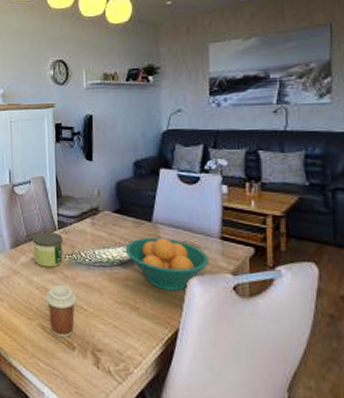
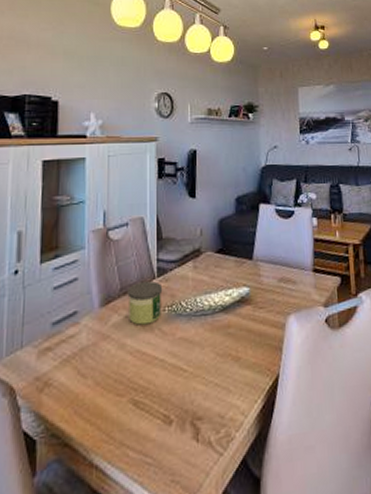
coffee cup: present [45,285,77,338] -> none [139,344,176,412]
fruit bowl: present [125,238,210,292] -> none [227,275,305,334]

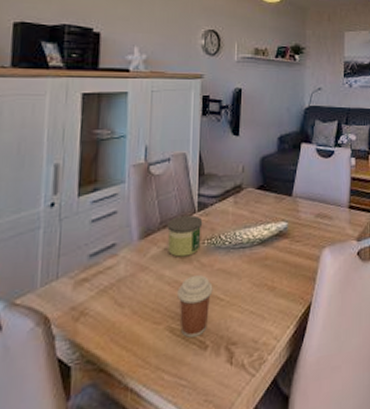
coffee cup: none [139,344,176,412] -> present [177,275,213,339]

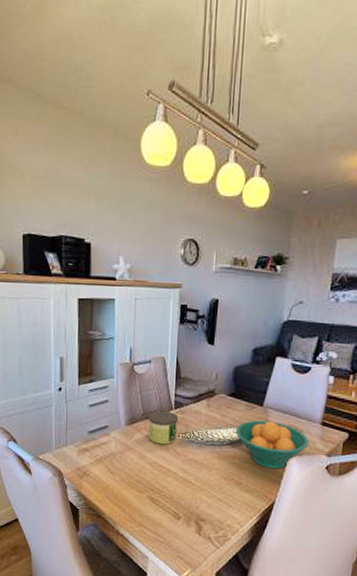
coffee cup: present [177,275,213,339] -> none [156,461,186,509]
fruit bowl: none [266,211,340,265] -> present [235,420,310,469]

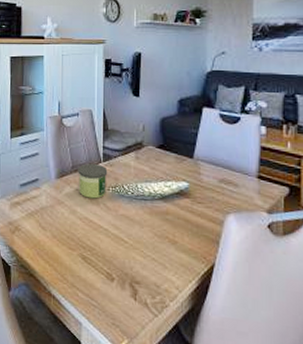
fruit bowl: present [235,420,310,469] -> none [166,173,247,227]

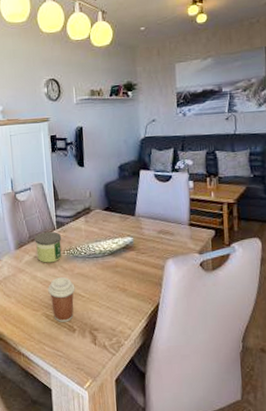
coffee cup: none [87,216,118,269] -> present [48,277,75,323]

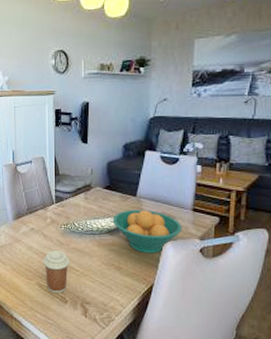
candle: present [34,231,62,263] -> none [33,205,60,236]
fruit bowl: none [114,228,182,273] -> present [112,210,182,254]

